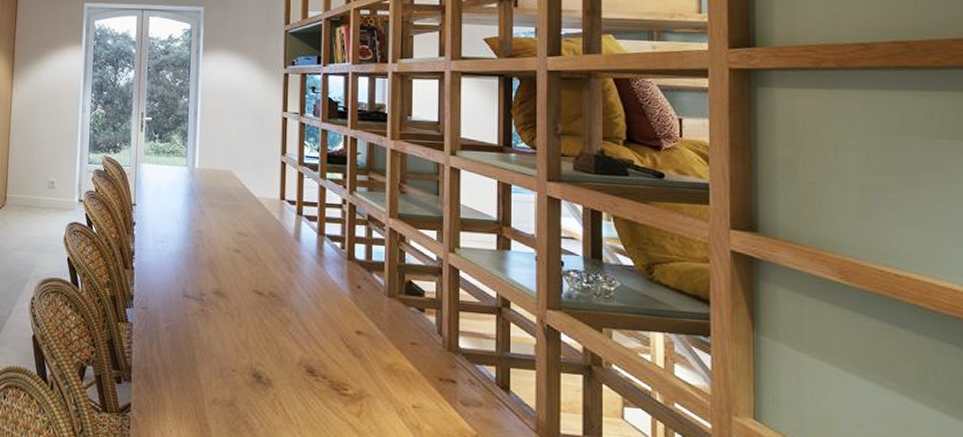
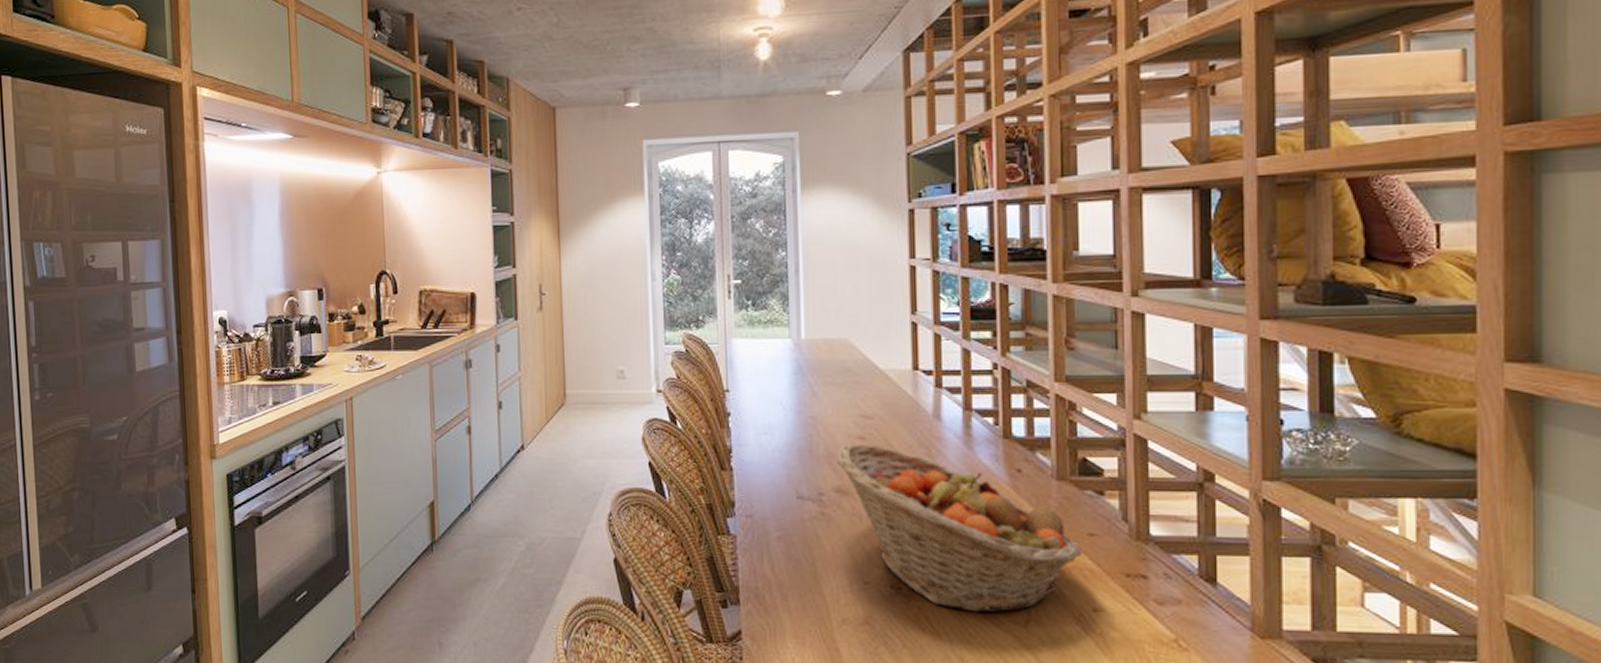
fruit basket: none [216,255,405,404] -> present [836,444,1082,614]

